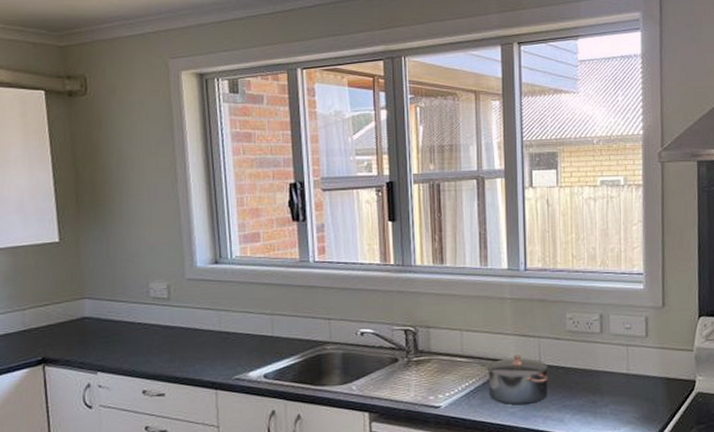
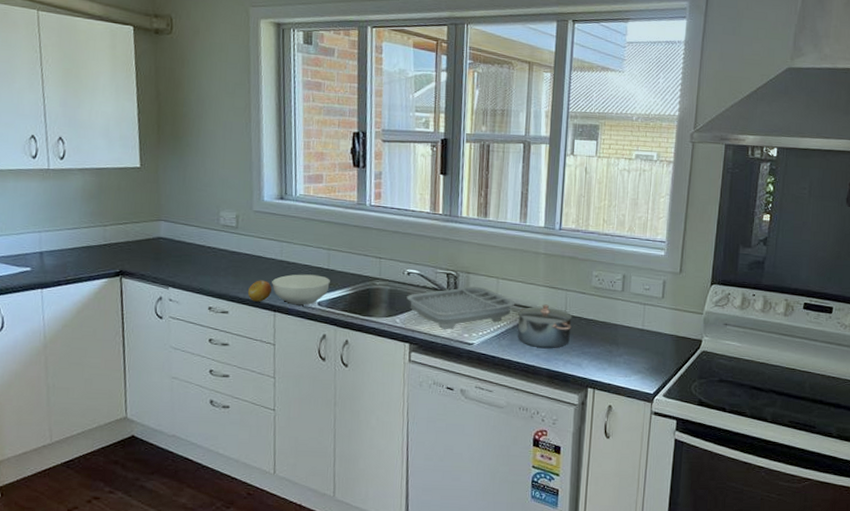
fruit: none [185,355,212,380] -> present [247,280,273,302]
bowl: none [211,344,276,380] -> present [272,274,330,306]
dish rack: none [362,342,483,393] -> present [407,286,515,329]

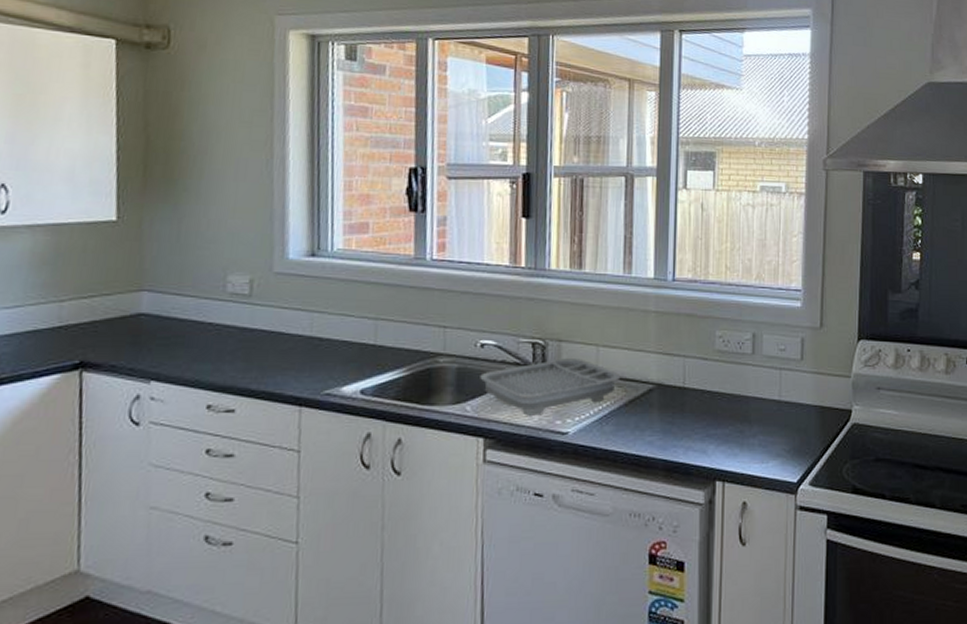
fruit: present [247,280,273,302] -> none [262,364,298,394]
bowl: present [272,274,330,306] -> none [297,353,378,396]
cooking pot: present [518,304,572,348] -> none [624,376,693,432]

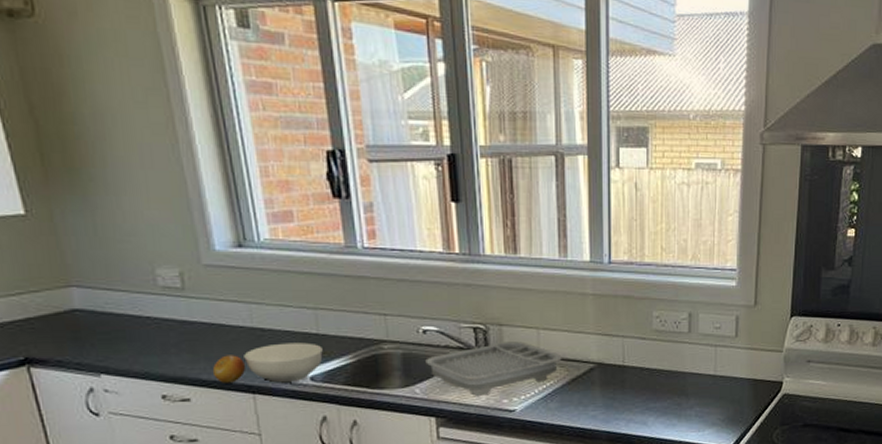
fruit: none [262,364,298,394] -> present [212,355,246,383]
bowl: none [297,353,378,396] -> present [244,342,323,383]

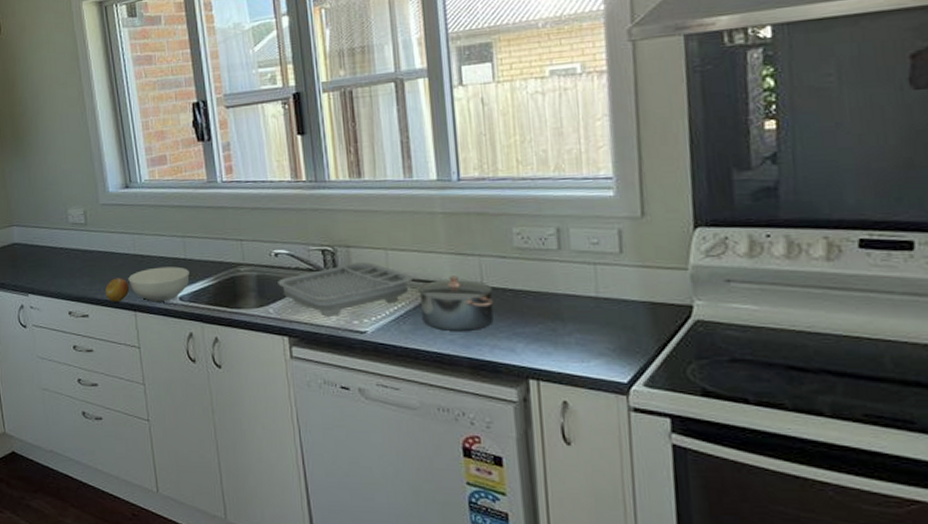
cooking pot: none [567,355,632,407] -> present [418,276,494,331]

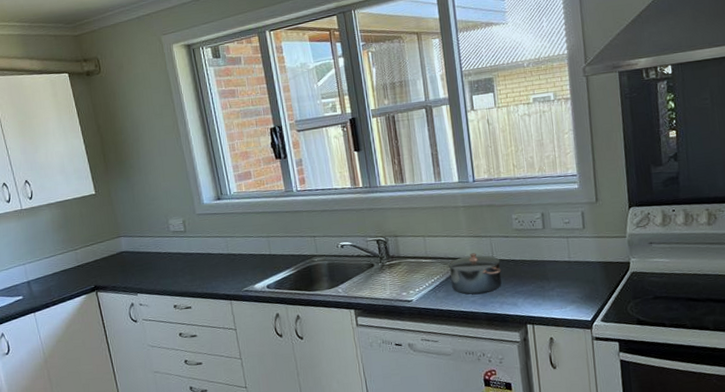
fruit: present [105,278,130,302] -> none [204,274,226,294]
bowl: present [128,266,190,302] -> none [223,261,274,292]
dish rack: present [278,262,413,317] -> none [344,247,445,292]

